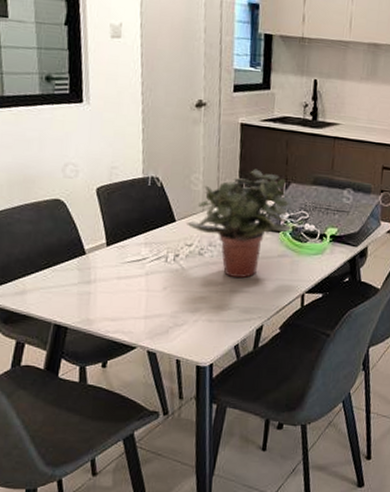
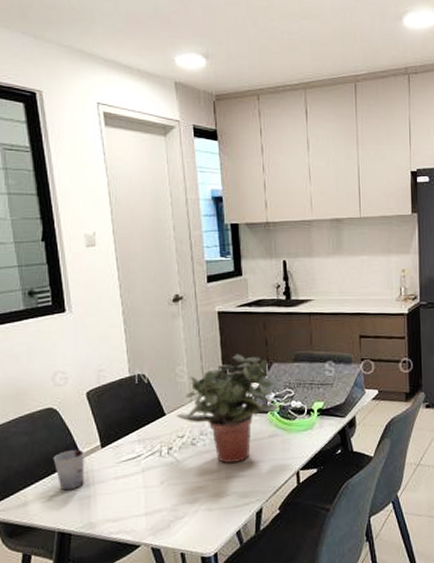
cup: none [55,244,88,285] -> present [53,449,84,491]

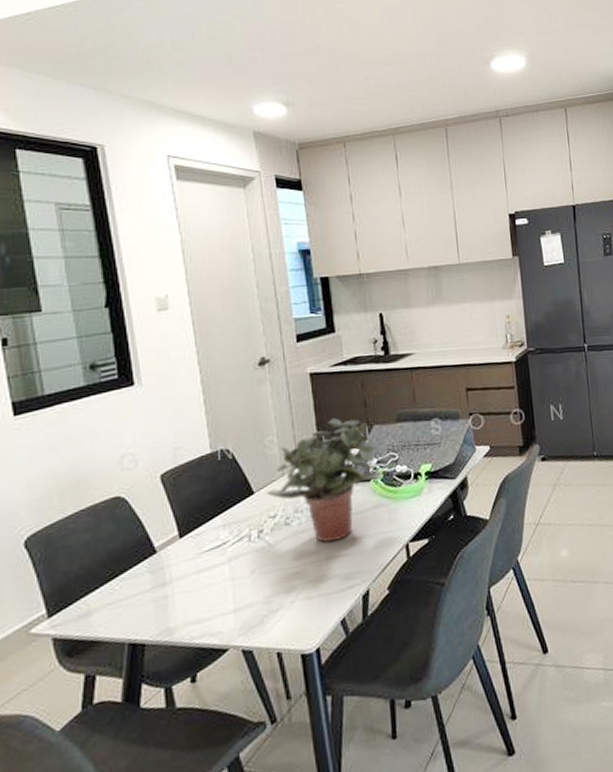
cup: present [53,449,84,491] -> none [121,542,160,593]

